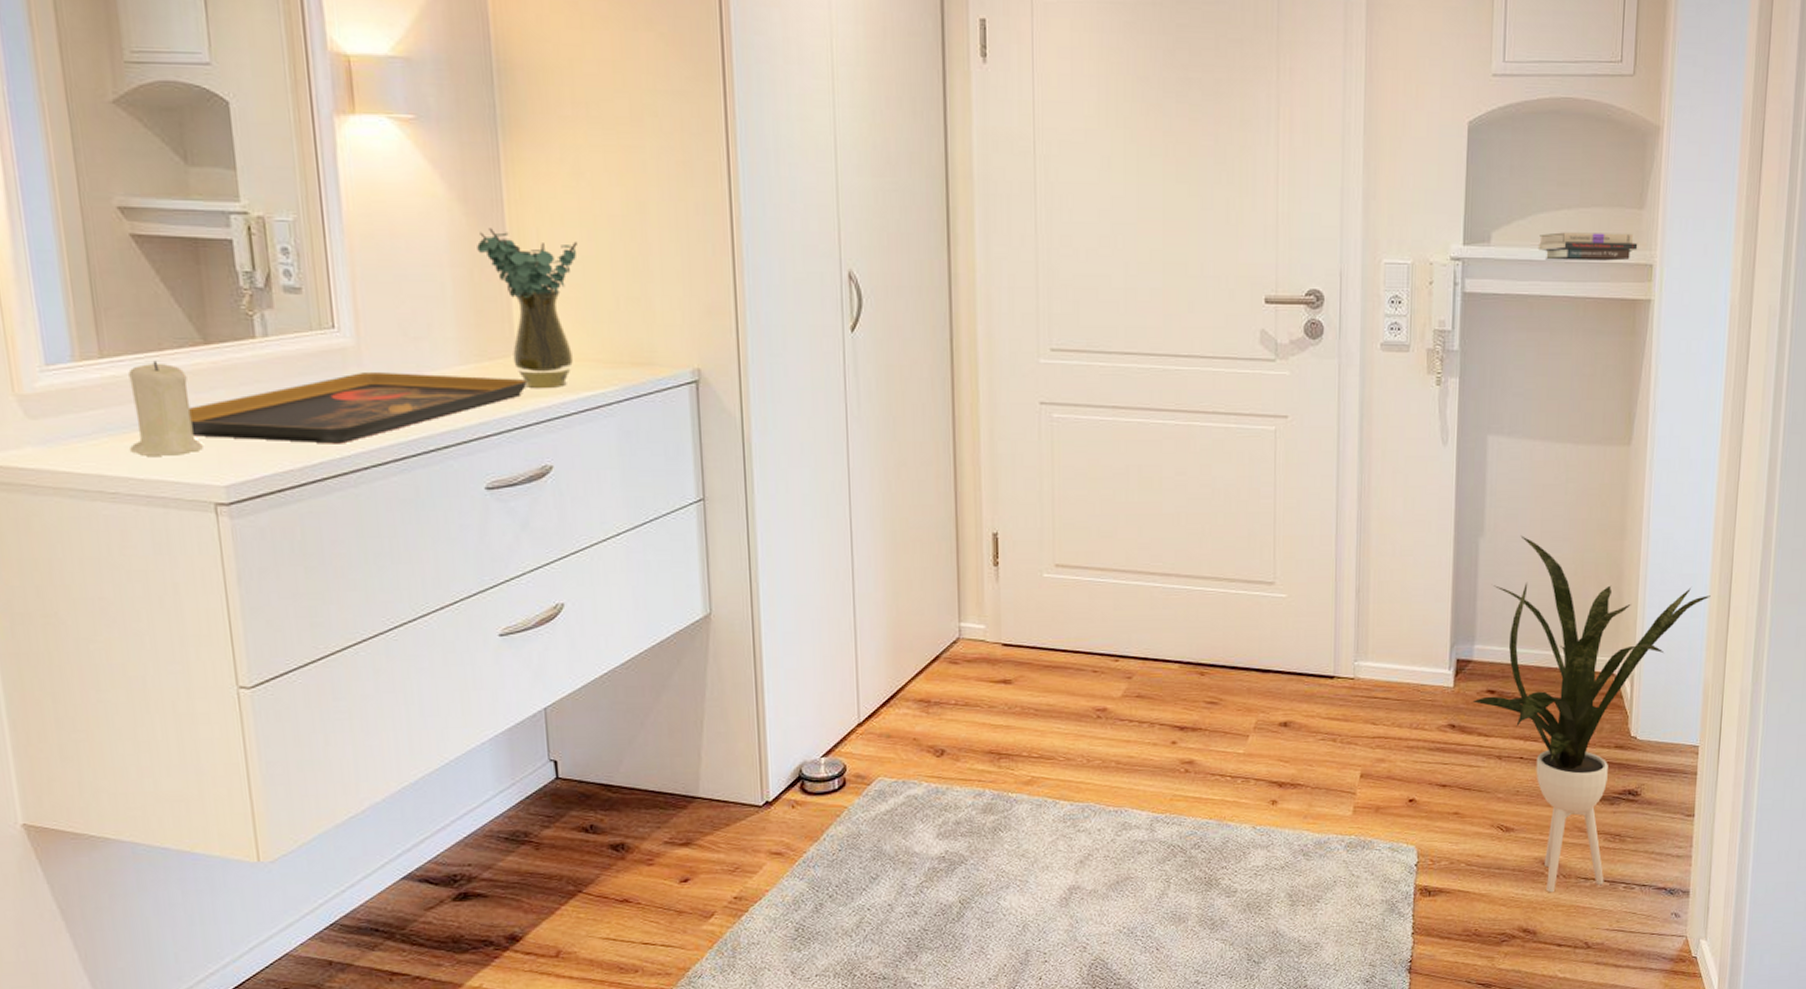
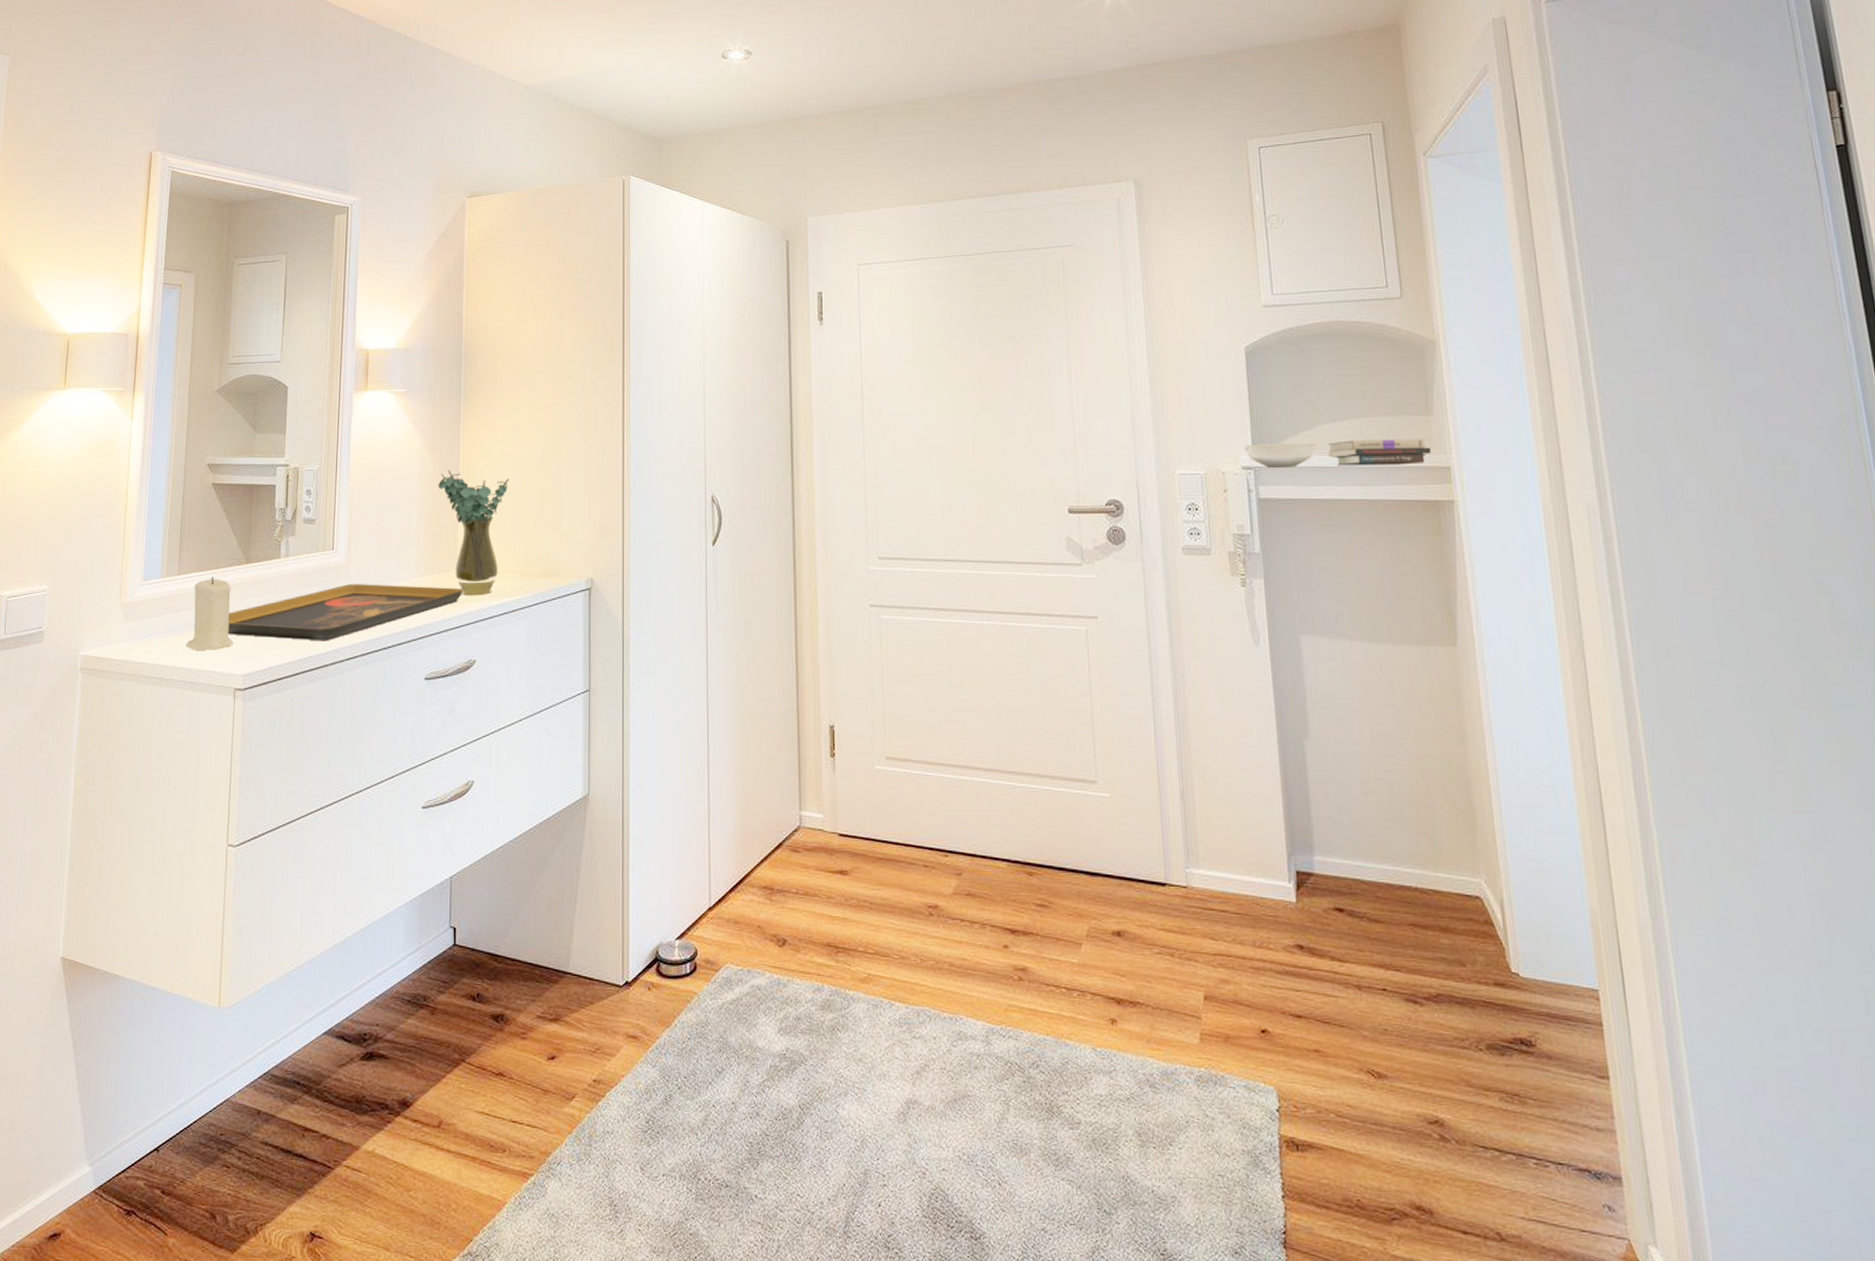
bowl: none [1456,232,1528,260] -> present [1245,442,1316,468]
house plant: present [1471,535,1711,893] -> none [1318,739,1579,1162]

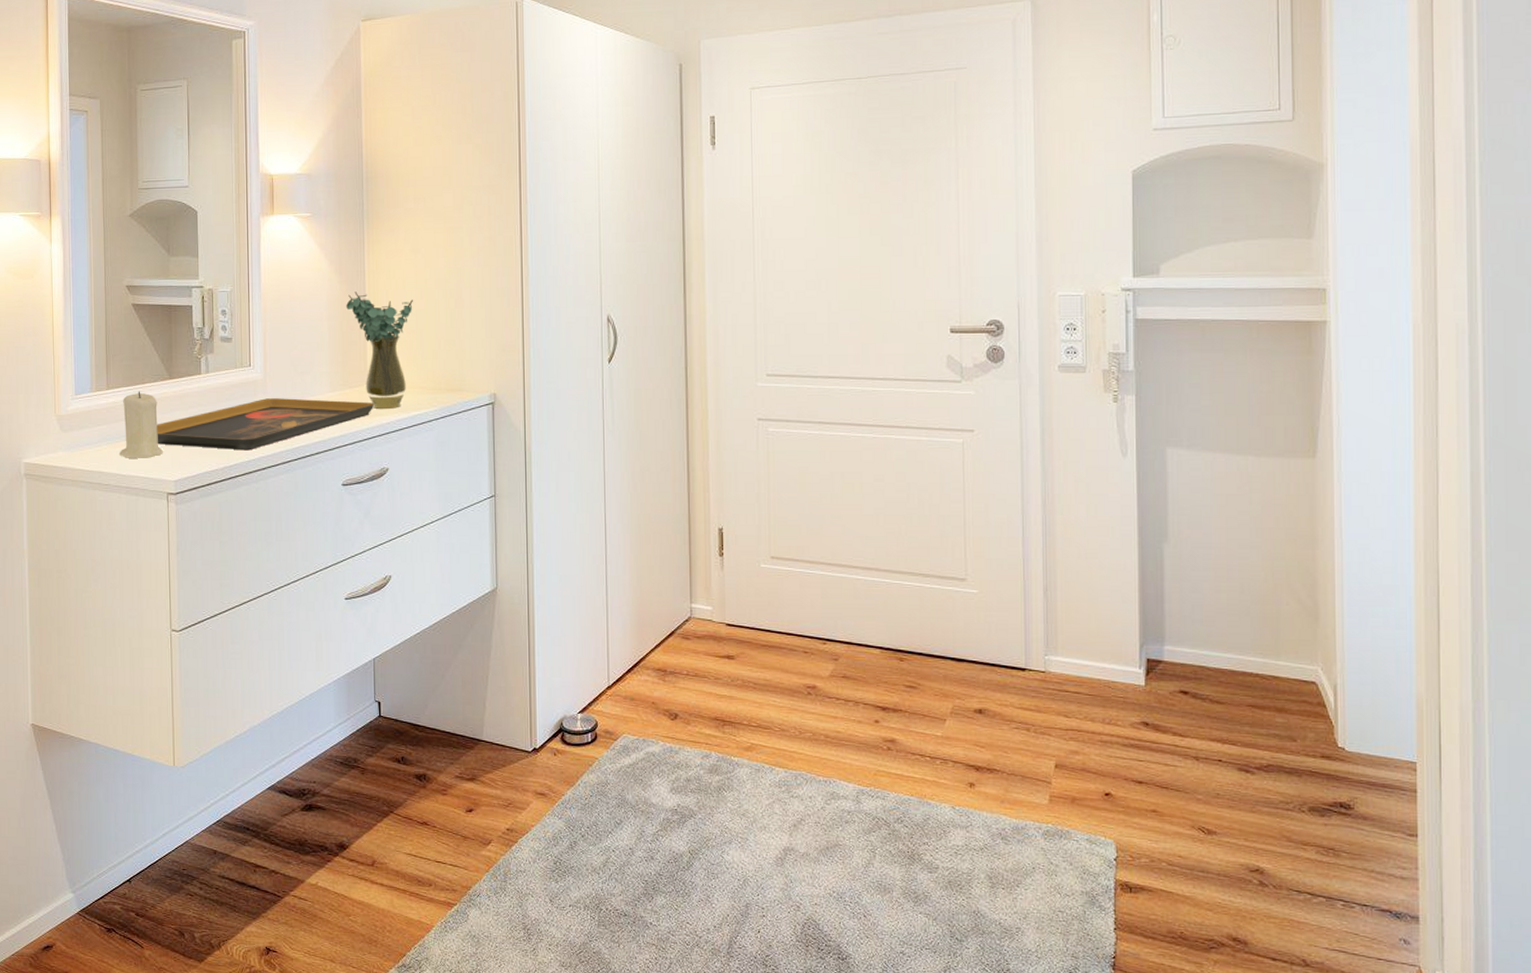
bowl: present [1245,442,1316,468] -> none [1126,265,1196,289]
books: present [1327,438,1432,466] -> none [1206,261,1309,288]

